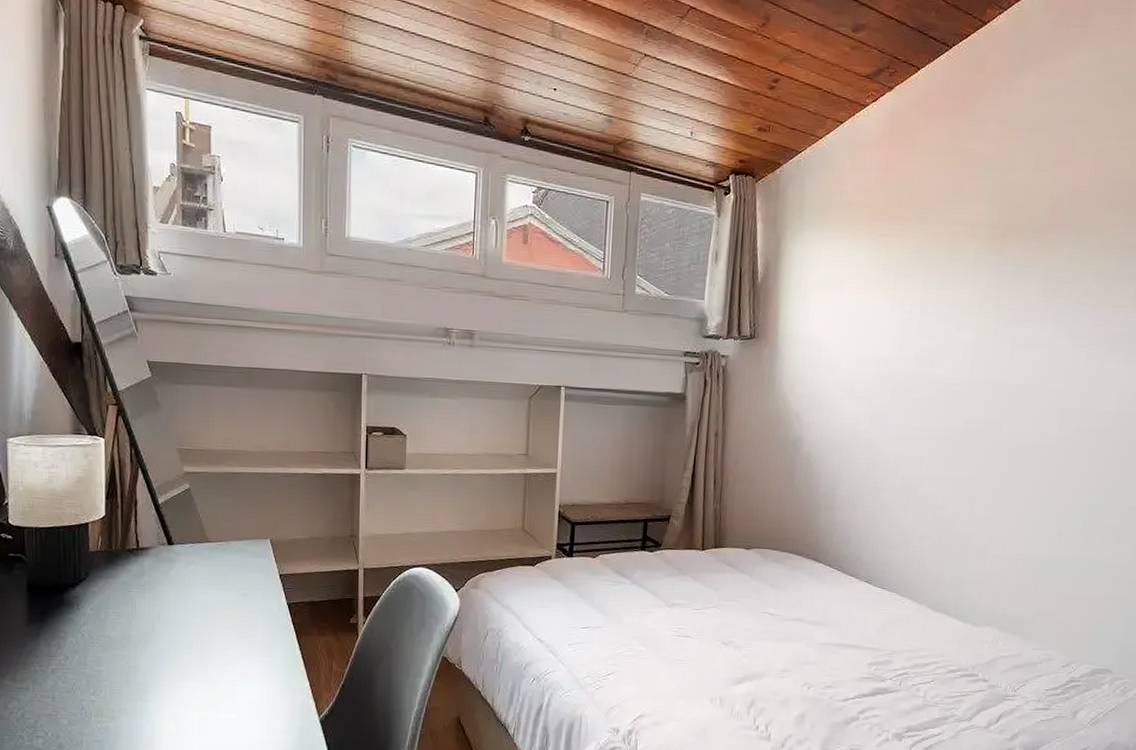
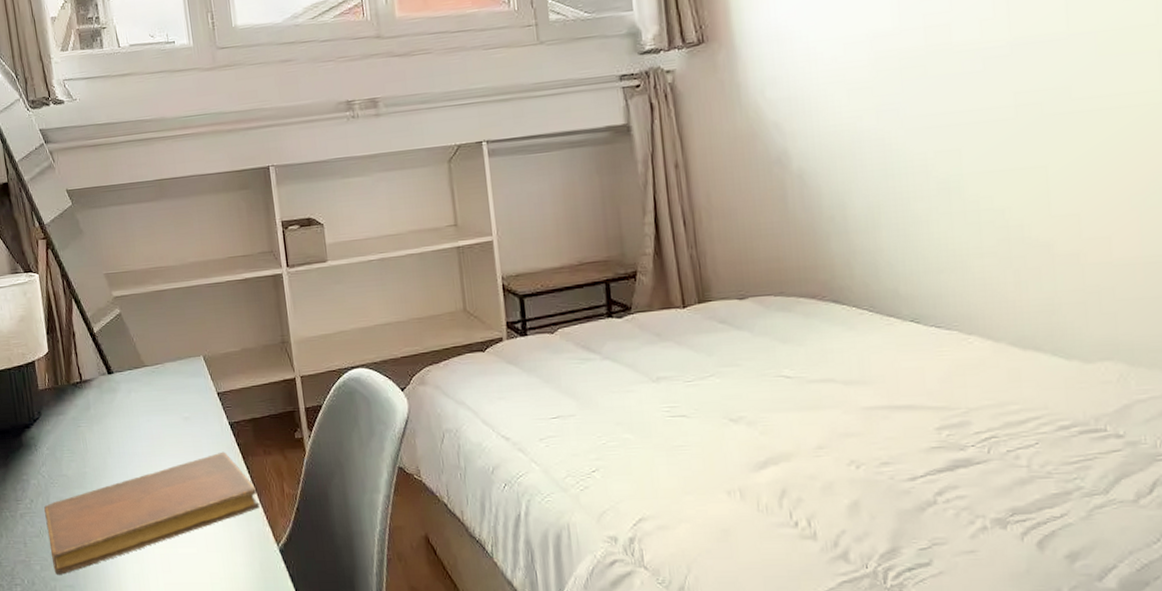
notebook: none [80,628,306,730] -> present [44,451,259,575]

